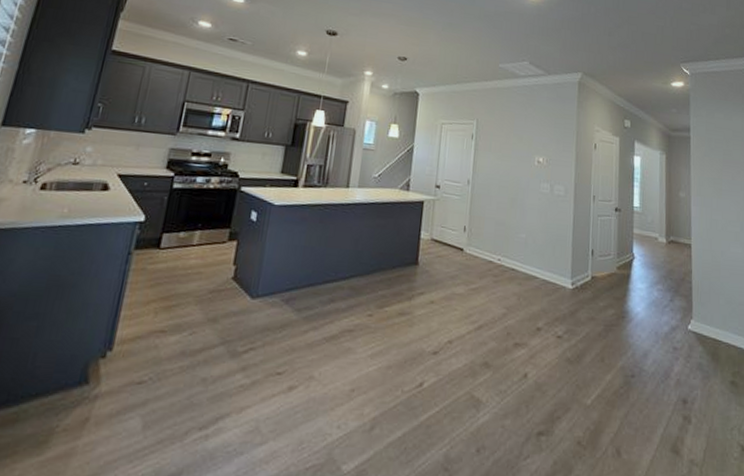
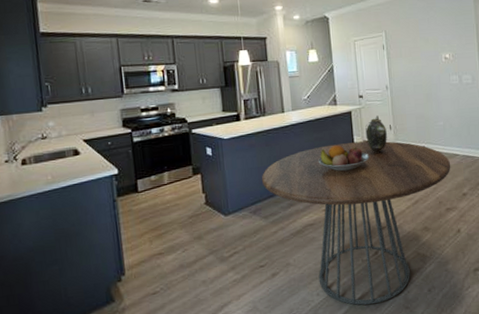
dining table: none [304,235,528,456] -> present [261,141,451,305]
fruit bowl: none [375,237,435,272] -> present [318,145,370,172]
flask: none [435,212,460,257] -> present [365,115,387,153]

